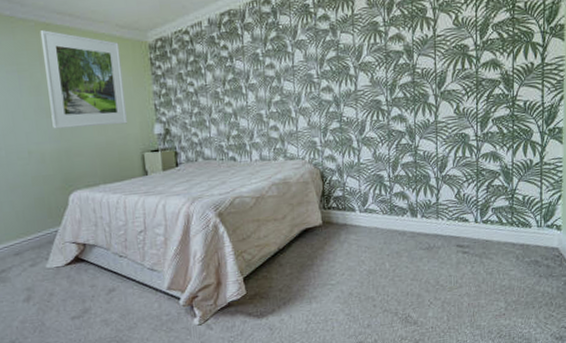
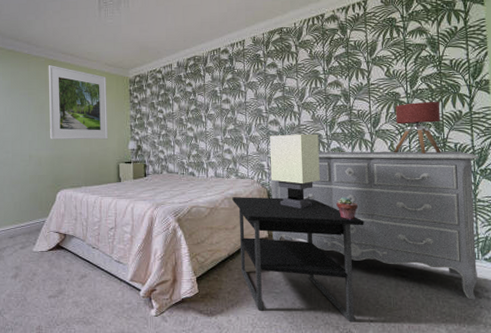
nightstand: none [281,176,426,307] -> present [232,197,364,322]
dresser: none [318,109,548,270] -> present [266,151,479,300]
table lamp: none [321,99,379,189] -> present [269,133,320,209]
potted succulent: none [397,172,420,198] -> present [336,197,358,220]
table lamp: none [413,52,511,122] -> present [351,101,442,154]

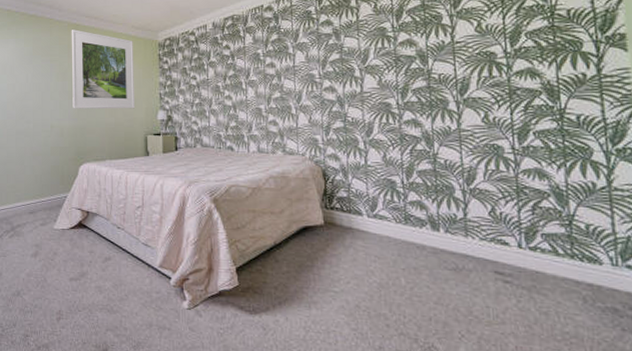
nightstand: present [232,197,364,322] -> none [279,176,450,336]
dresser: present [266,151,479,300] -> none [320,124,617,319]
table lamp: present [269,133,320,209] -> none [324,102,390,192]
potted succulent: present [336,197,358,220] -> none [412,180,441,209]
table lamp: present [351,101,442,154] -> none [430,61,558,128]

